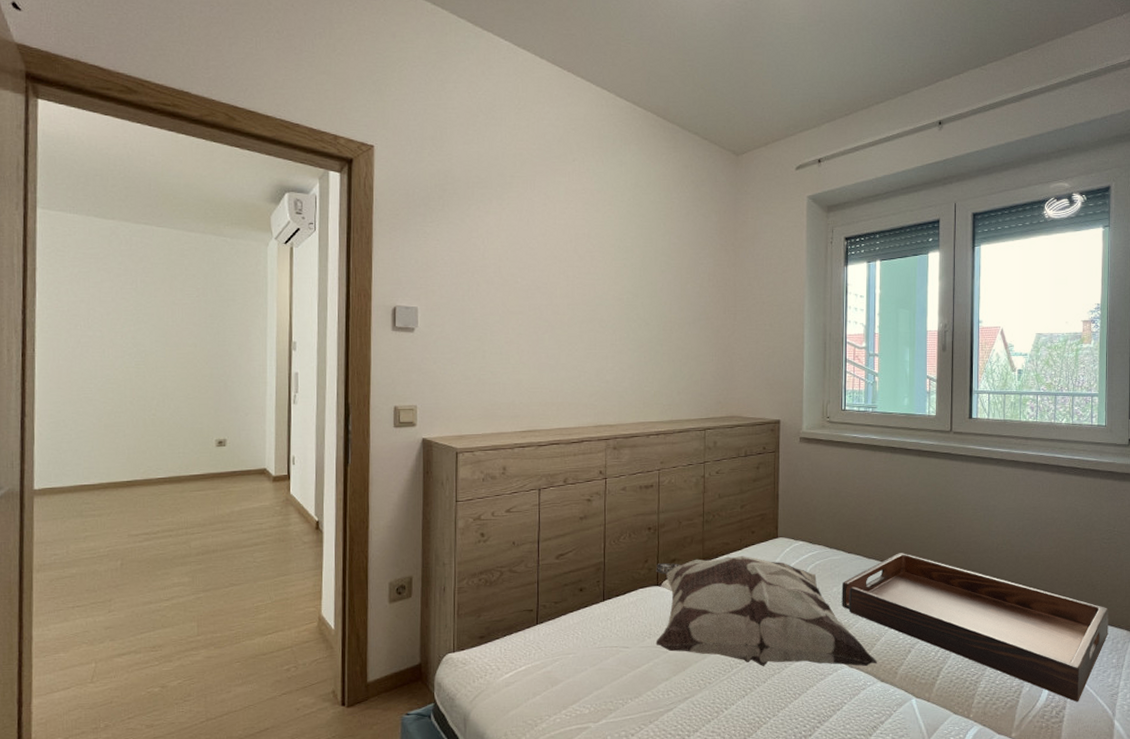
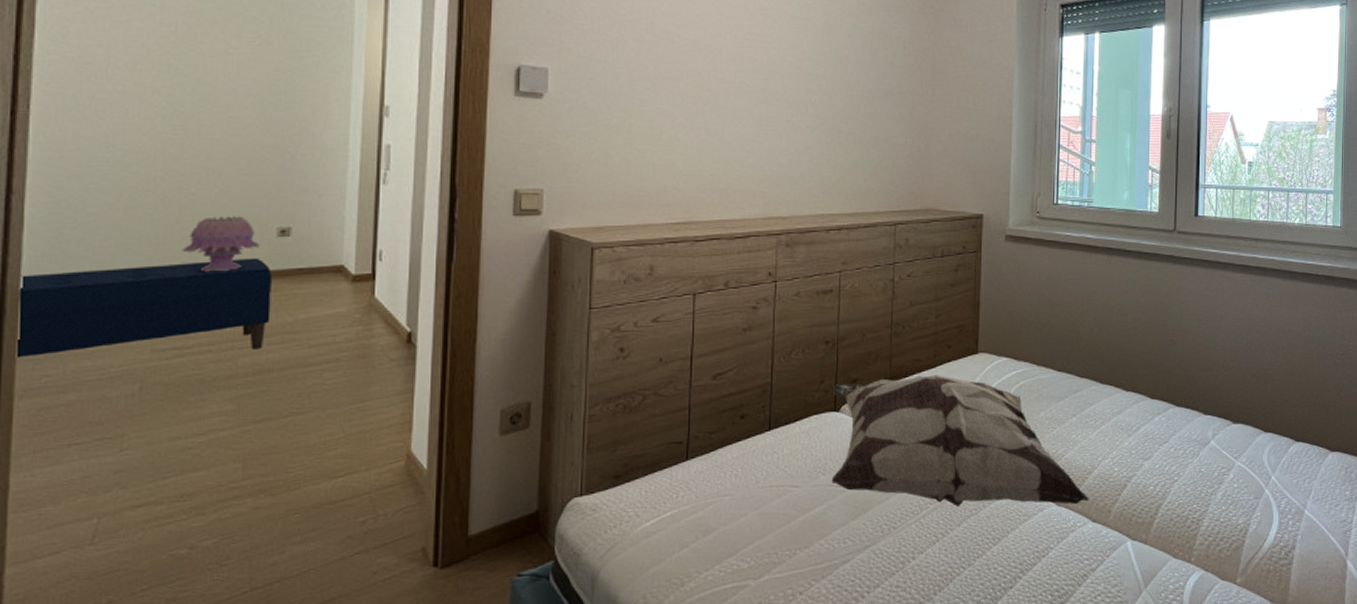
bench: none [33,463,214,541] -> present [18,257,273,358]
decorative vase: none [147,431,205,475] -> present [182,216,261,272]
serving tray: present [842,553,1108,702] -> none [1050,371,1342,541]

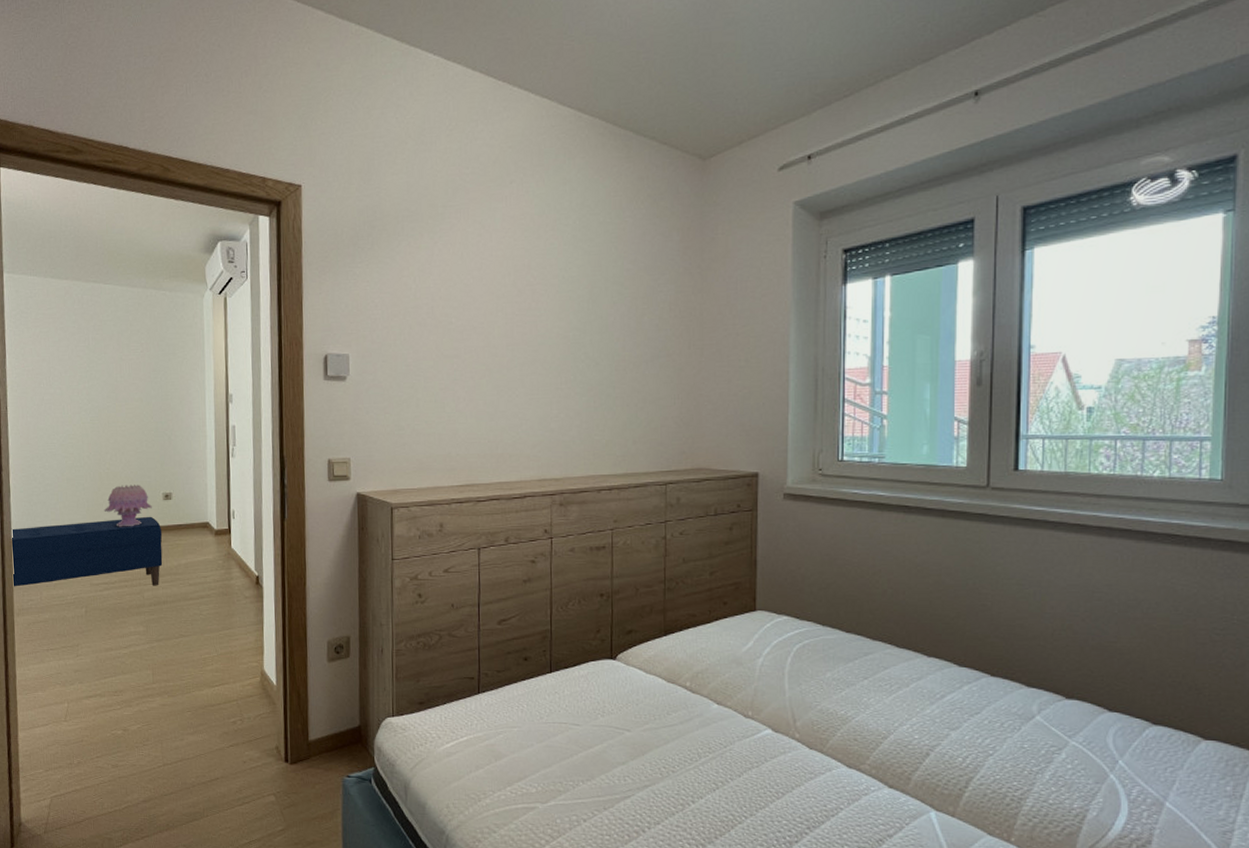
decorative pillow: present [831,375,1089,508] -> none [609,630,885,769]

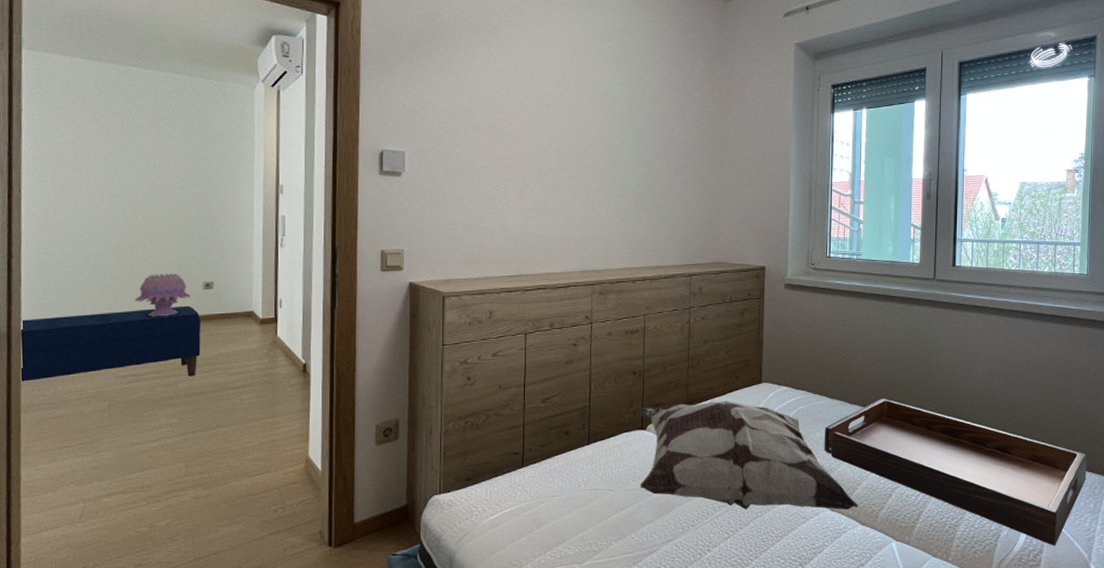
decorative pillow: none [609,630,885,769] -> present [640,401,859,511]
serving tray: none [837,635,1221,837] -> present [824,399,1087,546]

